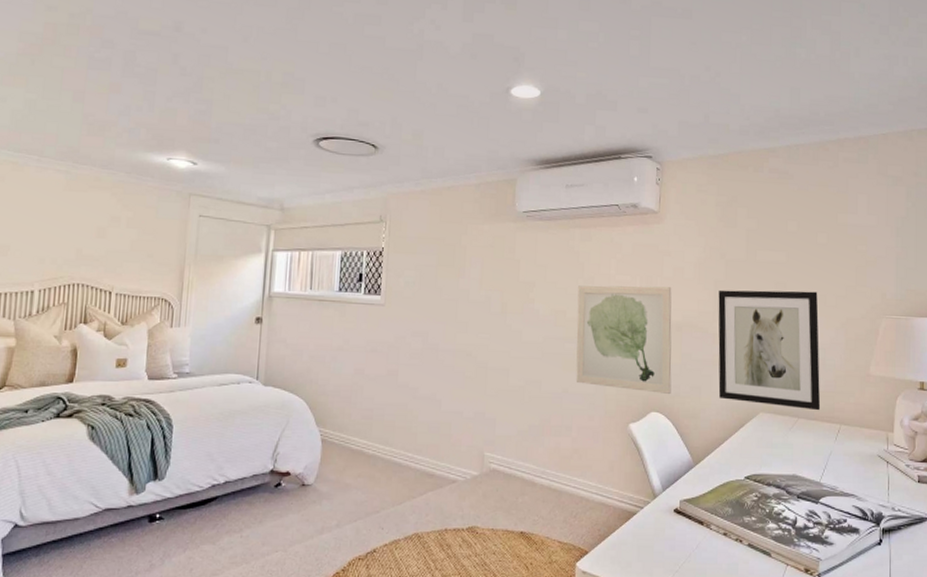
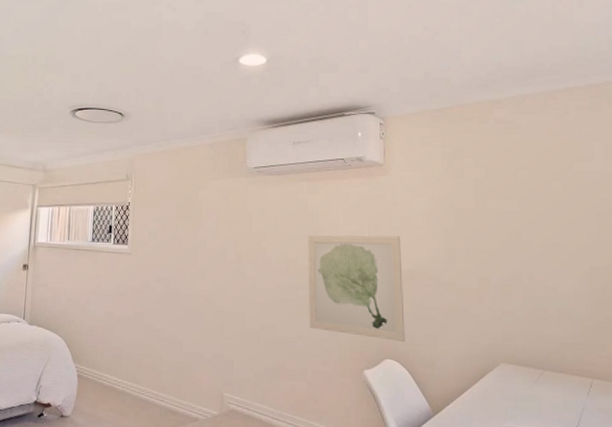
wall art: present [718,290,821,411] -> none [449,238,569,364]

